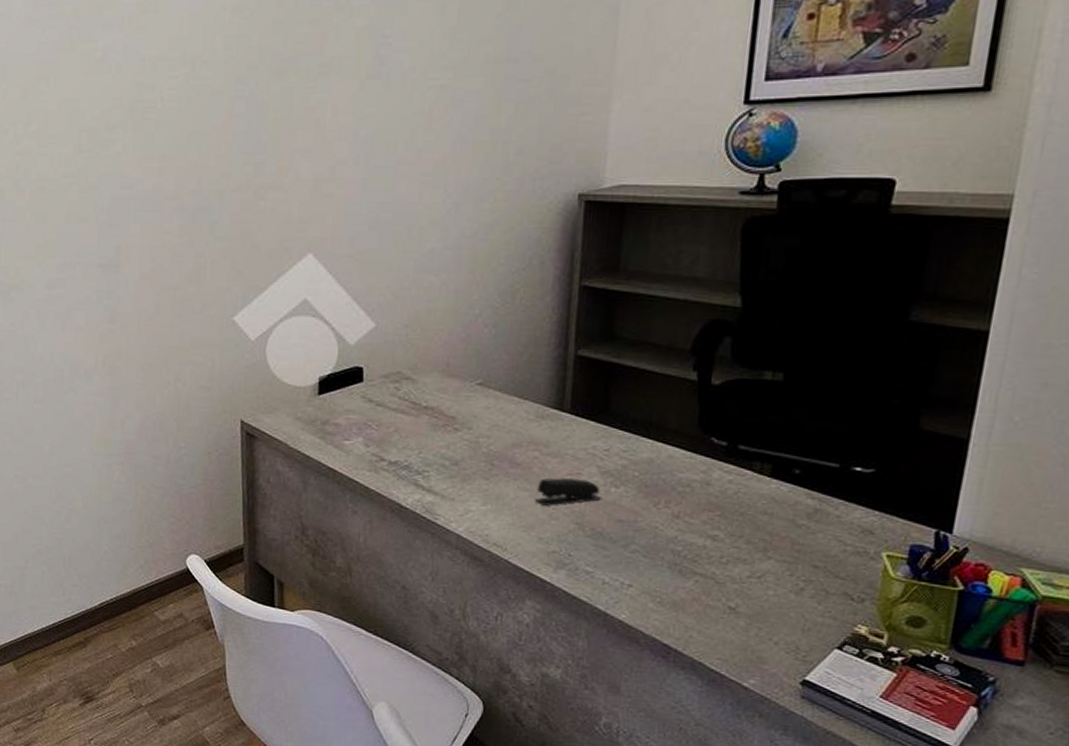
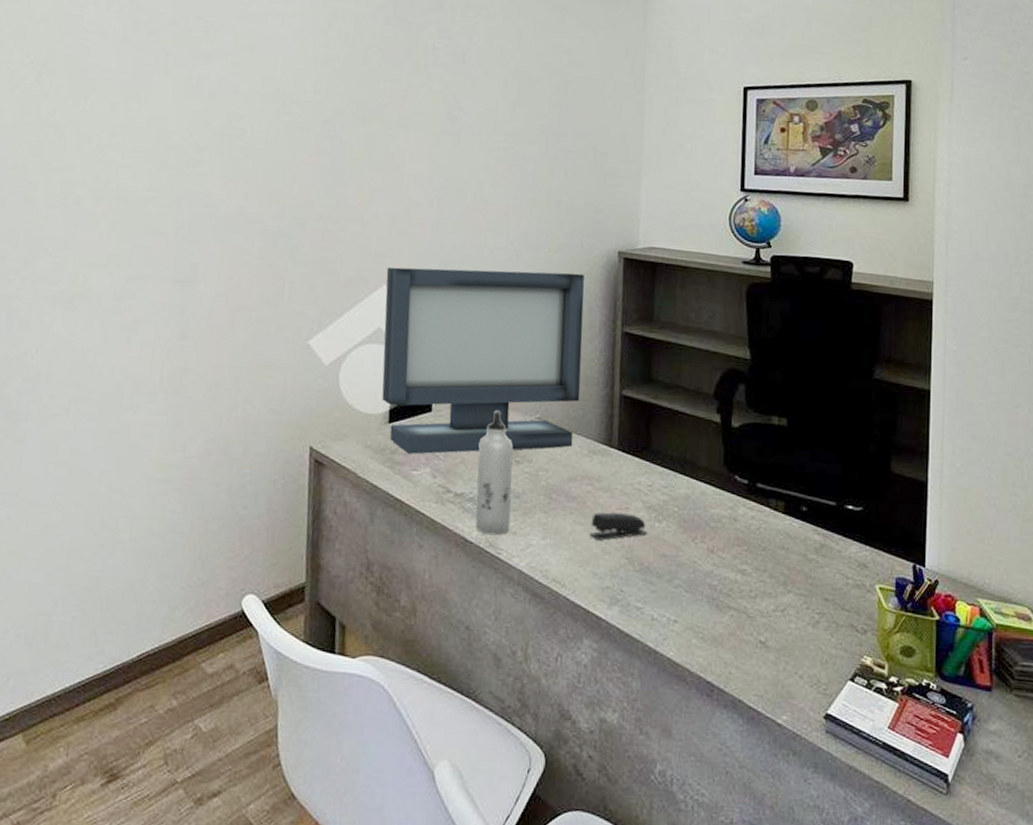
monitor: none [310,224,536,425] -> present [381,267,585,455]
water bottle: none [411,378,451,502] -> present [475,410,513,536]

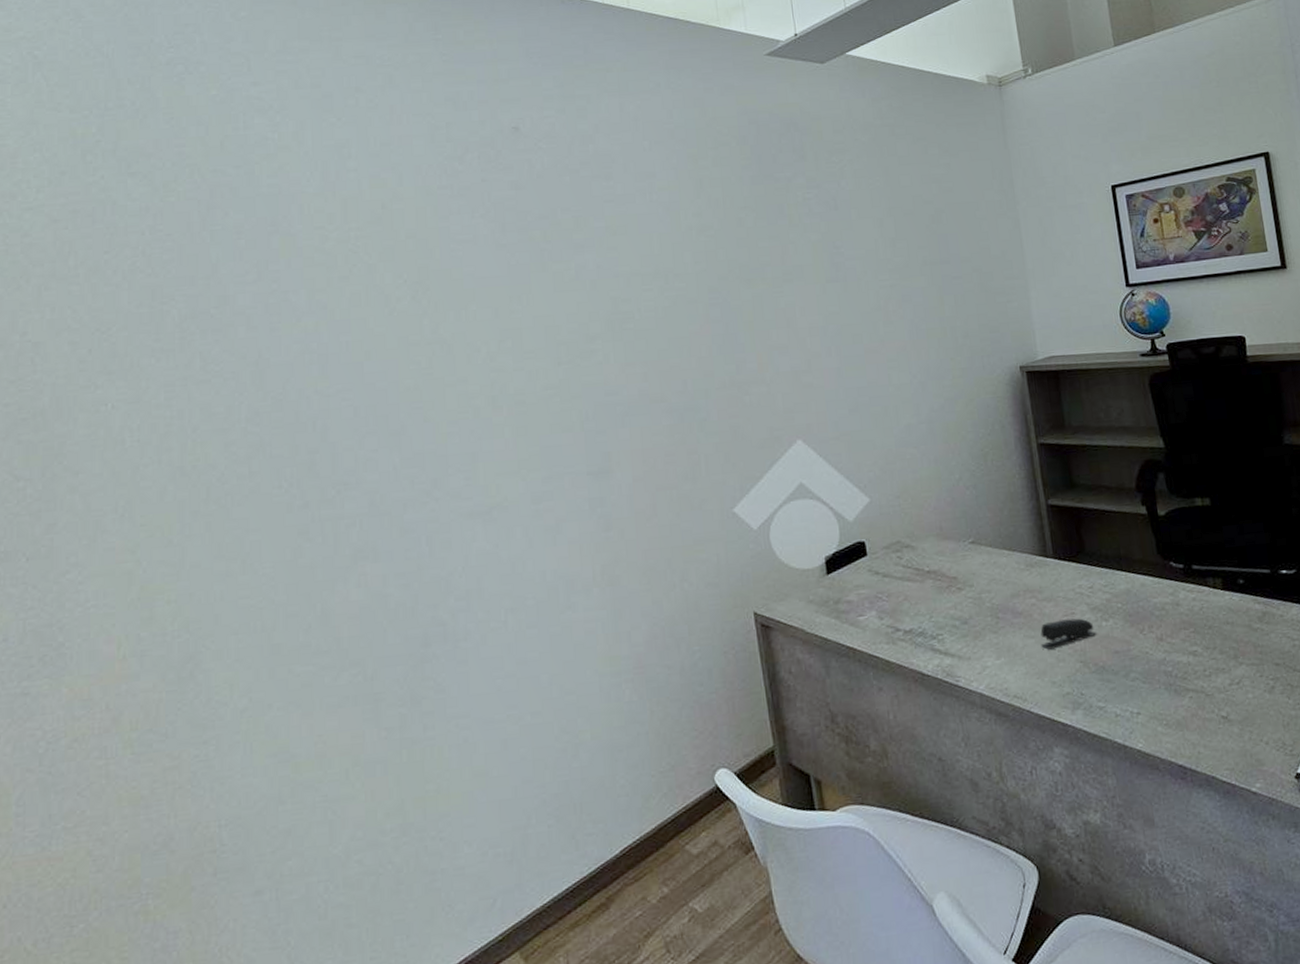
monitor: present [381,267,585,455] -> none [798,394,1010,601]
water bottle: present [475,410,513,536] -> none [918,542,964,665]

